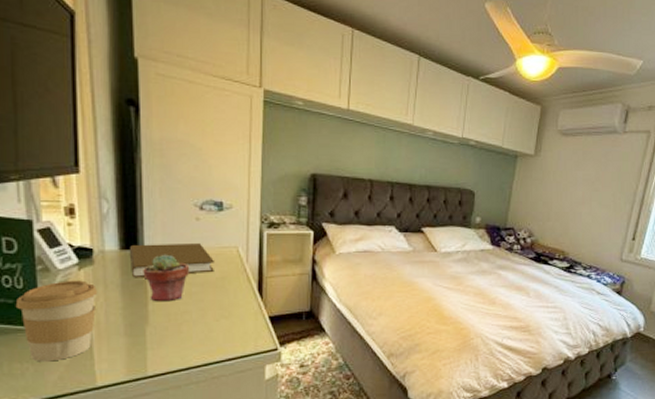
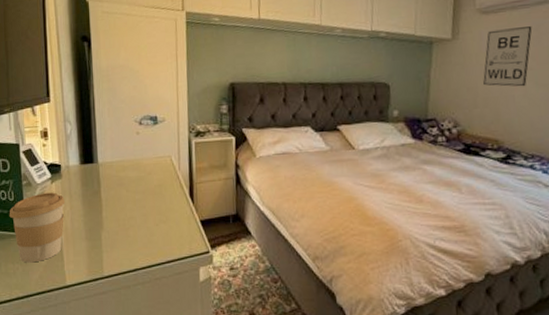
book: present [129,242,214,278] -> none [87,154,153,189]
potted succulent: present [143,254,190,302] -> none [98,166,134,209]
wall art: none [557,152,602,206] -> present [483,26,533,87]

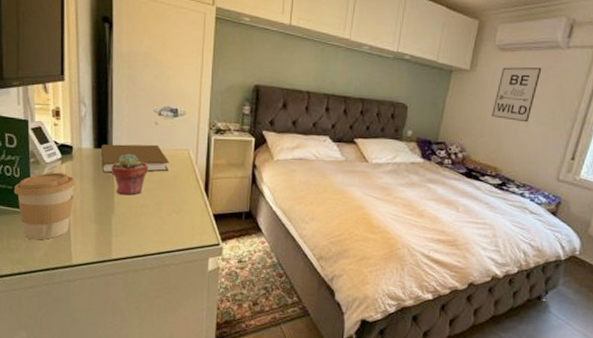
book: none [87,154,153,189] -> present [100,144,169,174]
potted succulent: none [98,166,134,209] -> present [111,153,149,196]

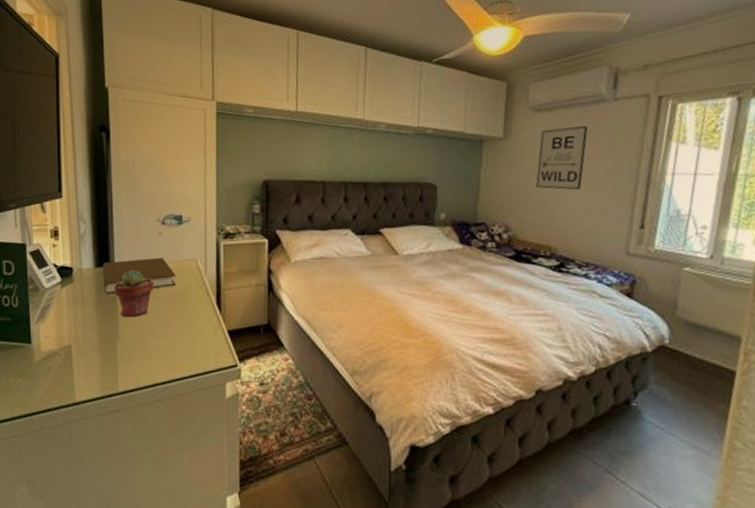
coffee cup: present [13,172,76,240] -> none [12,298,77,377]

